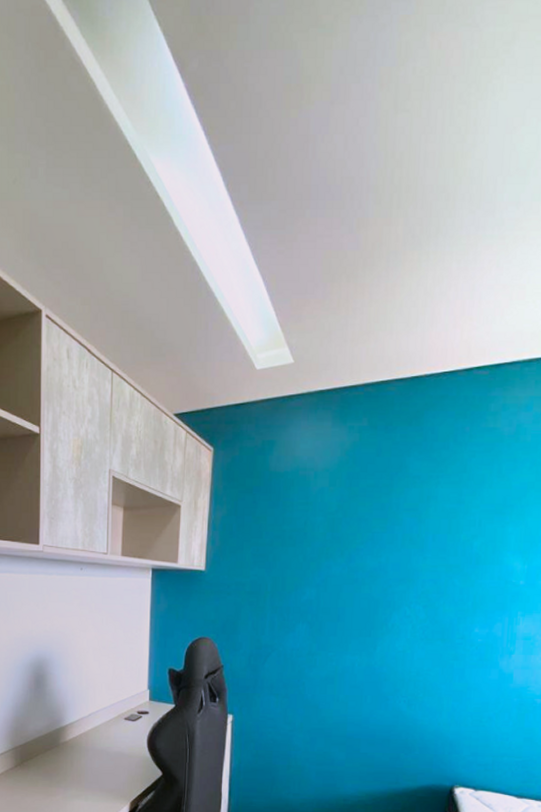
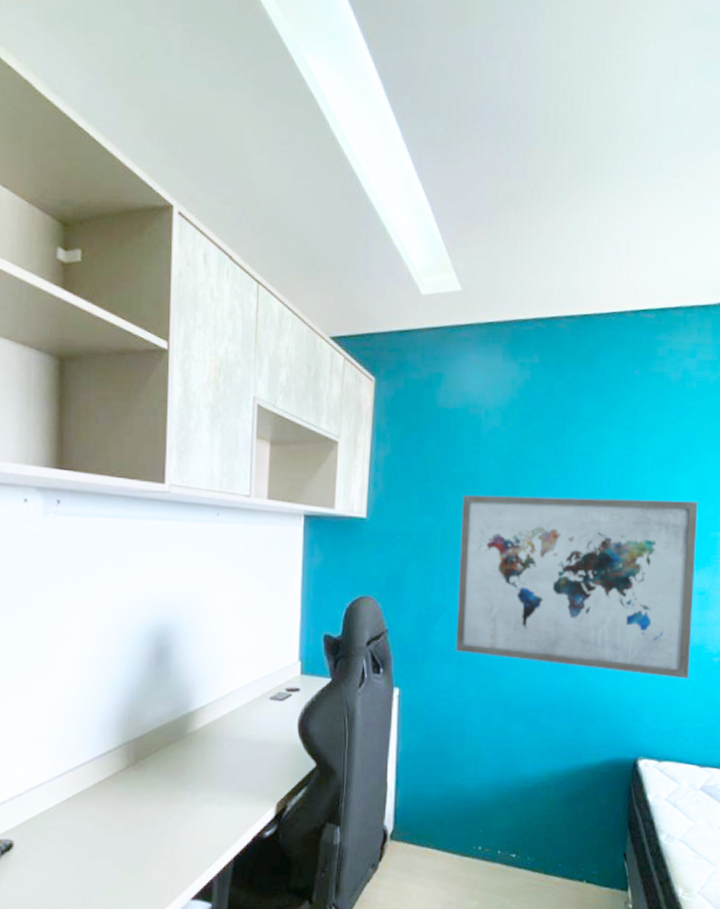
wall art: none [283,549,527,717] -> present [455,495,698,679]

